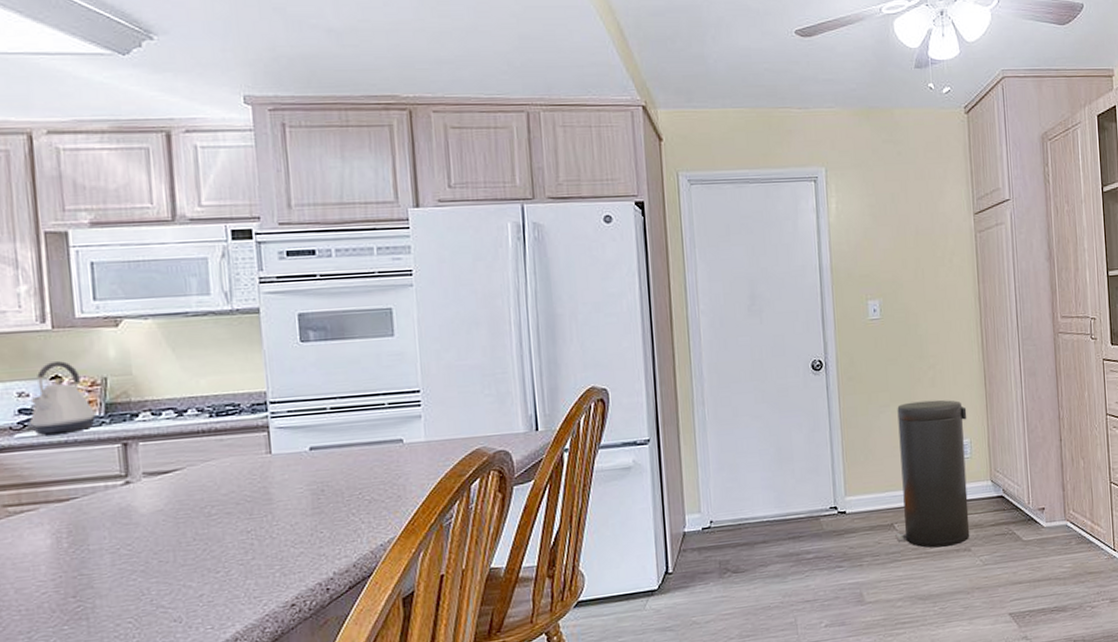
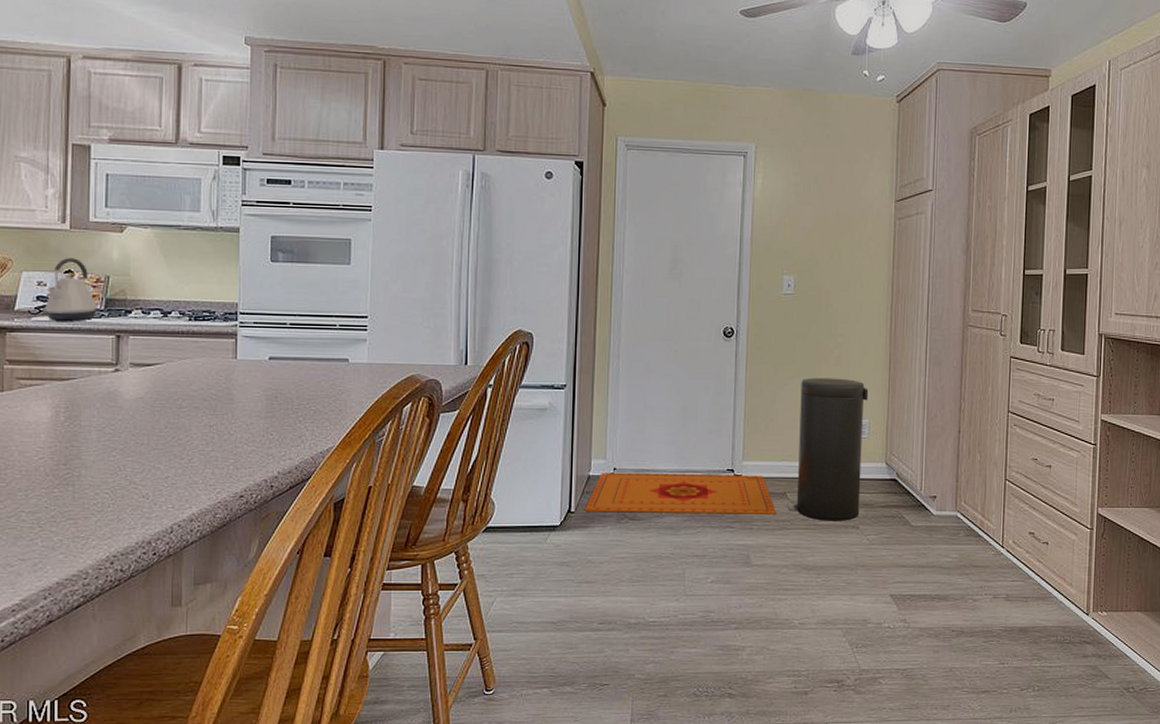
doormat: none [682,508,885,571] -> present [584,472,776,514]

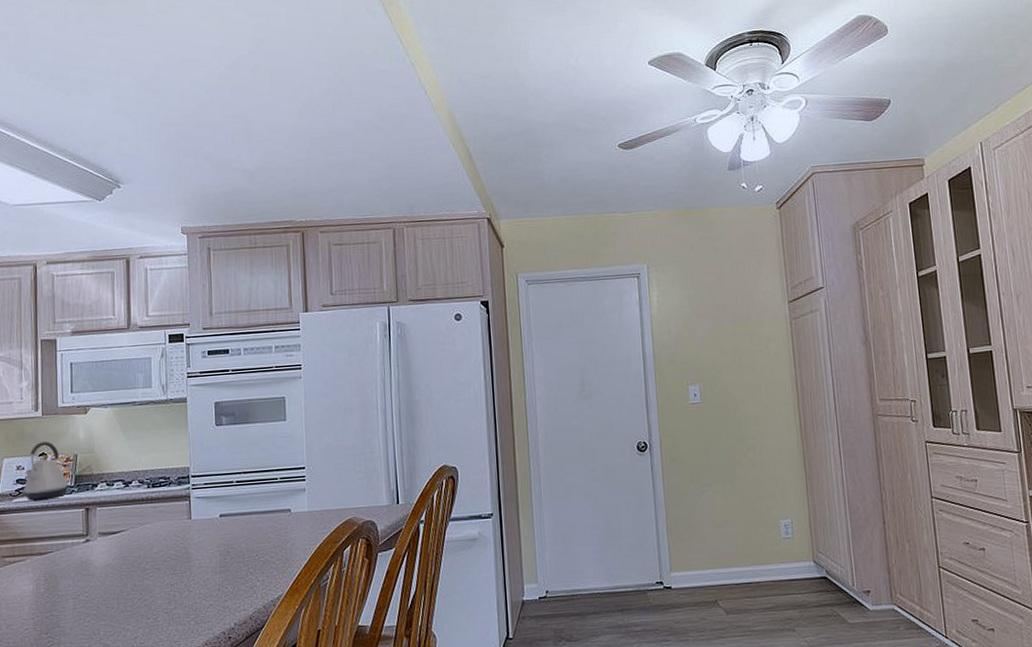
doormat: present [584,472,776,514] -> none [521,585,710,637]
pedal bin: present [787,377,869,521] -> none [718,480,794,626]

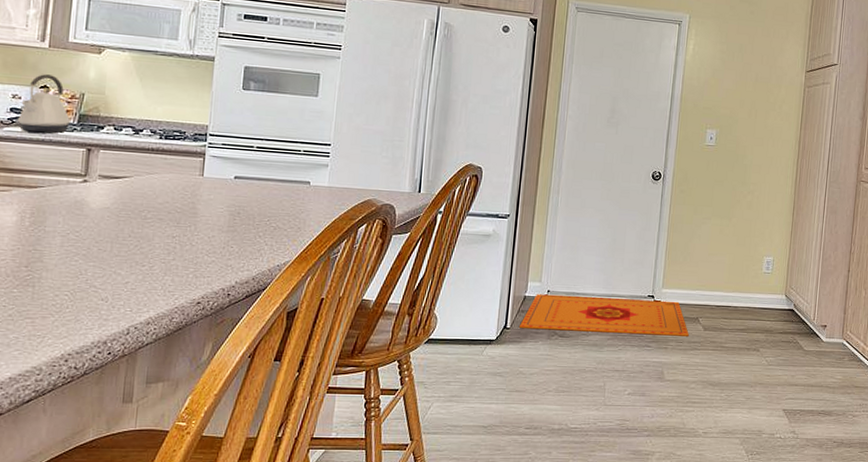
doormat: none [521,585,710,637] -> present [518,294,689,336]

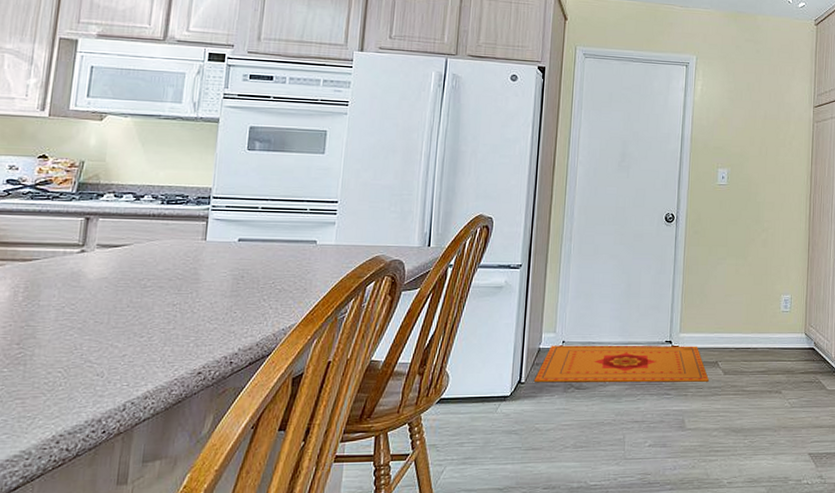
kettle: present [18,74,71,134] -> none [14,143,70,204]

